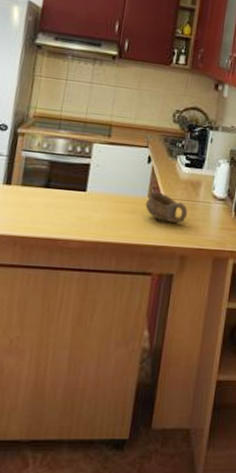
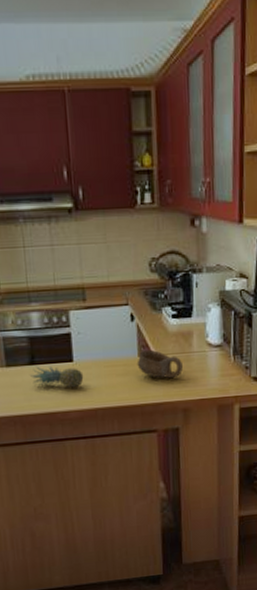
fruit: none [42,190,93,218] -> present [30,366,84,388]

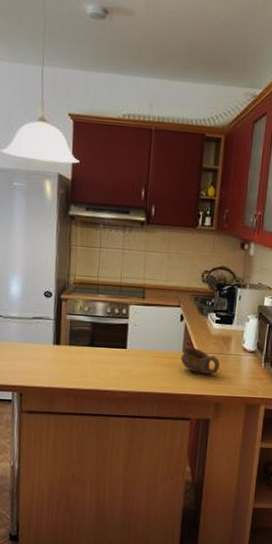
fruit: present [30,366,84,388] -> none [88,348,134,372]

